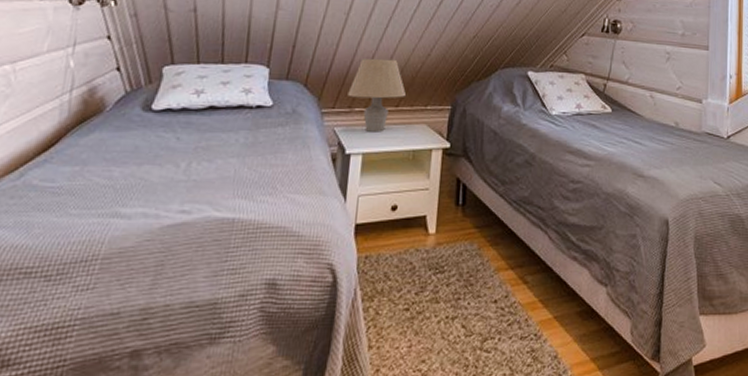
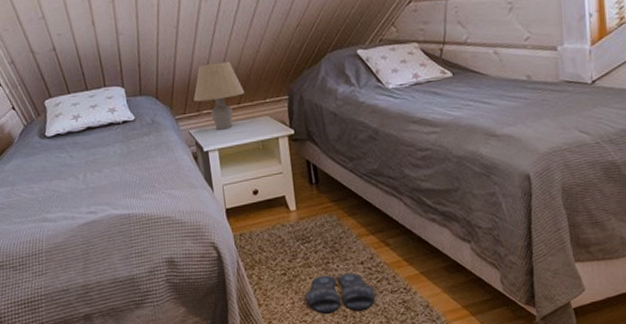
slippers: none [426,312,504,362] -> present [305,272,376,314]

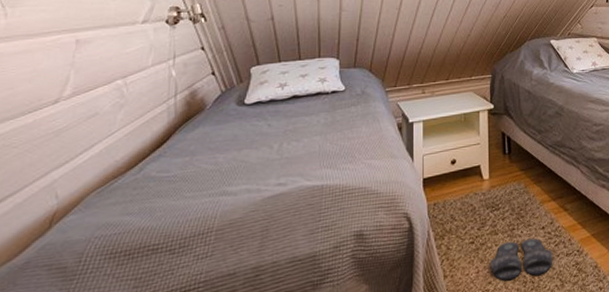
table lamp: present [193,61,245,130] -> none [406,42,454,103]

